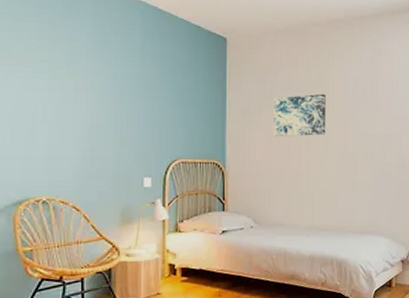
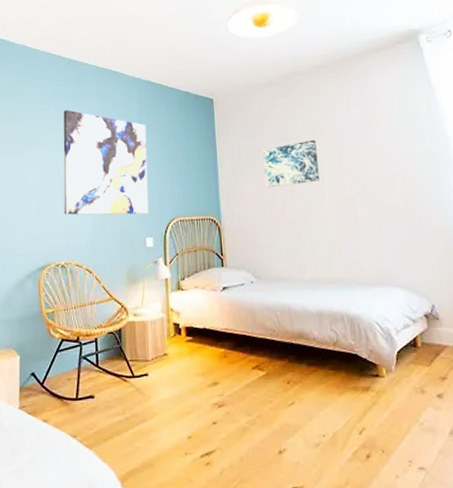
wall art: none [47,25,150,152] -> present [63,110,149,215]

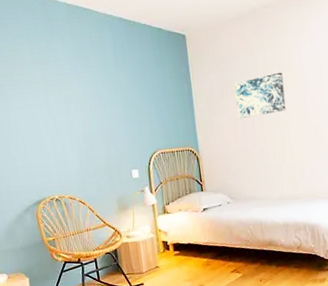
wall art: present [63,110,149,215] -> none [38,50,132,153]

